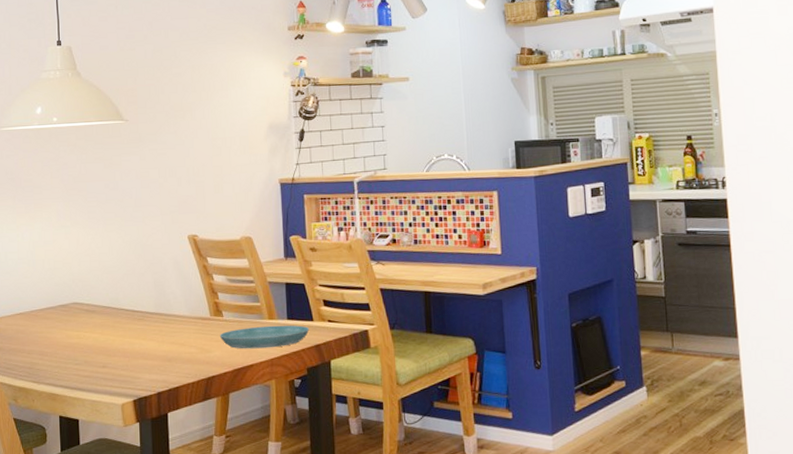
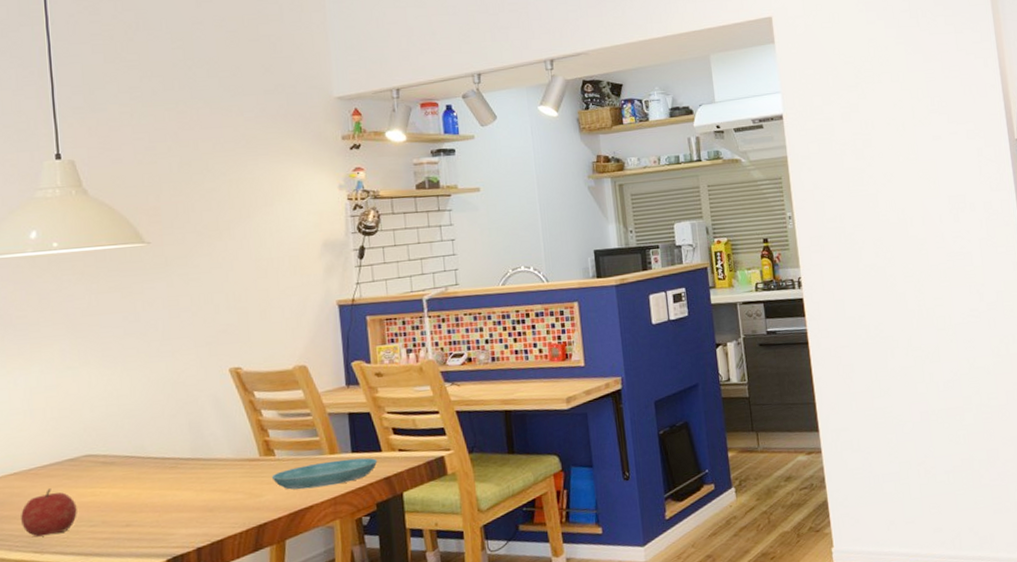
fruit: none [24,329,66,369] -> present [21,488,77,537]

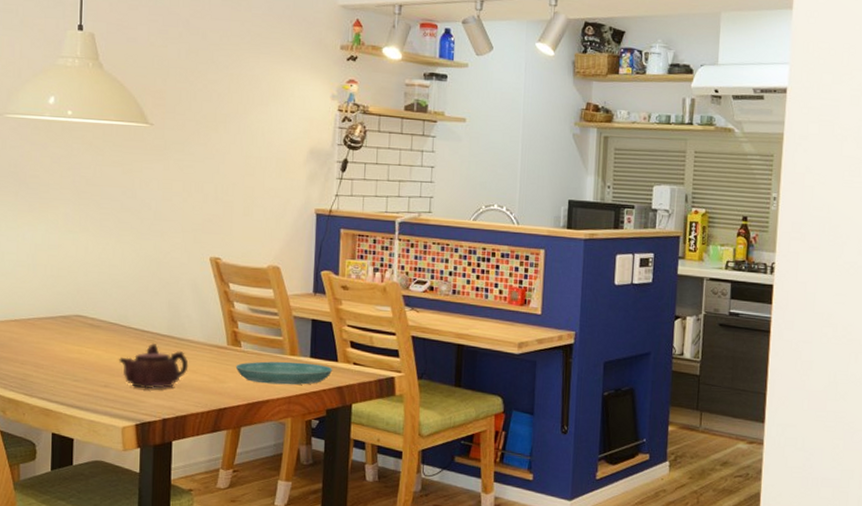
fruit: present [21,488,77,537] -> none [17,339,64,382]
teapot: none [140,468,219,521] -> present [119,342,189,389]

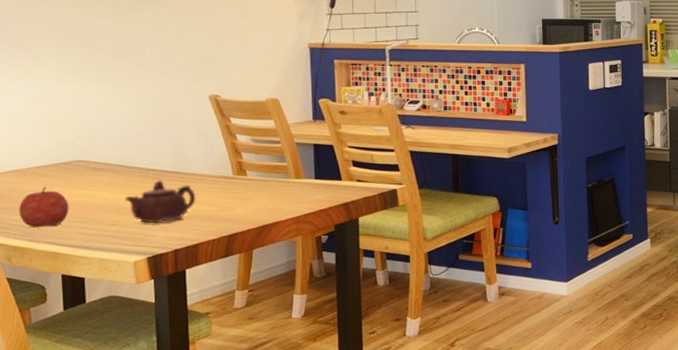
fruit: none [17,339,64,382] -> present [19,187,69,228]
saucer: present [235,361,333,385] -> none [243,184,338,207]

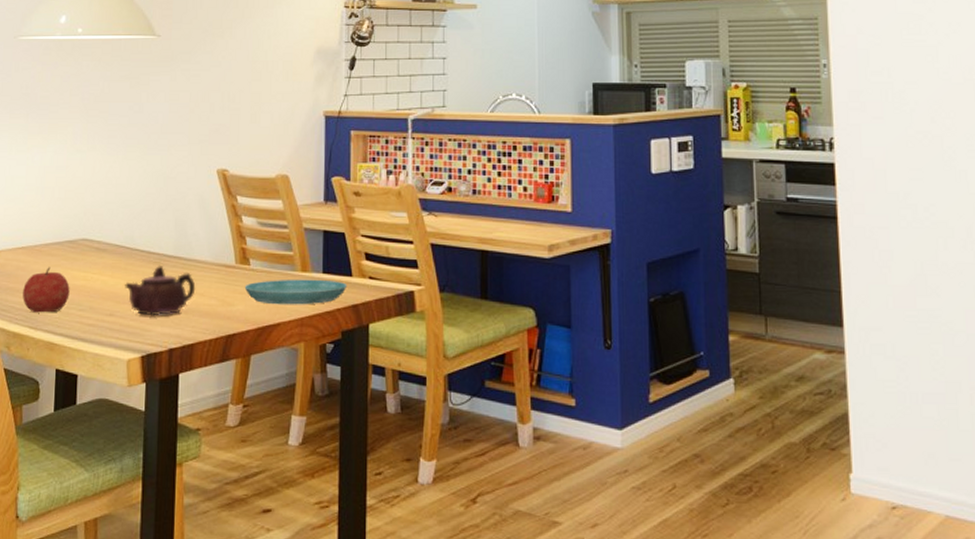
saucer: none [243,184,338,207] -> present [244,279,348,305]

